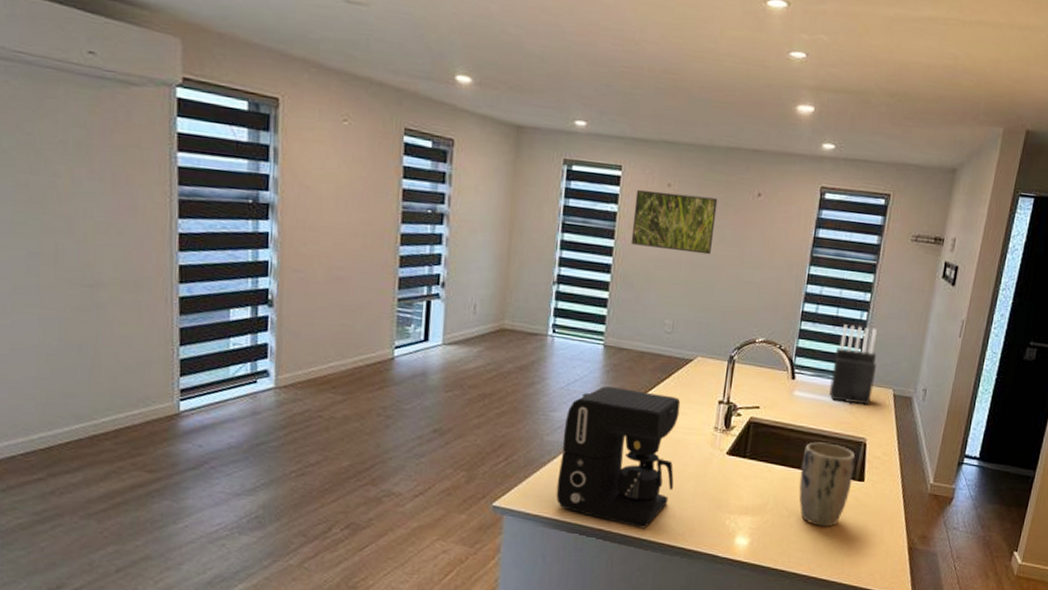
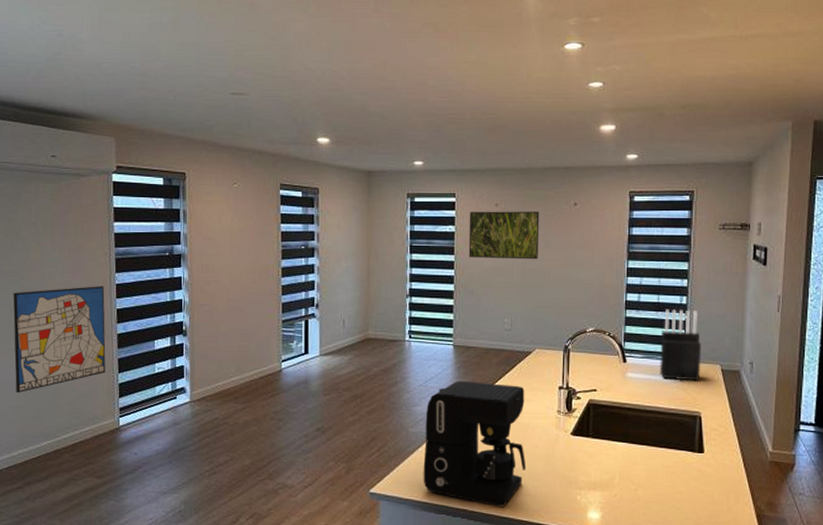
wall art: none [31,230,163,362] -> present [13,286,106,394]
plant pot: present [799,442,856,527] -> none [641,418,693,498]

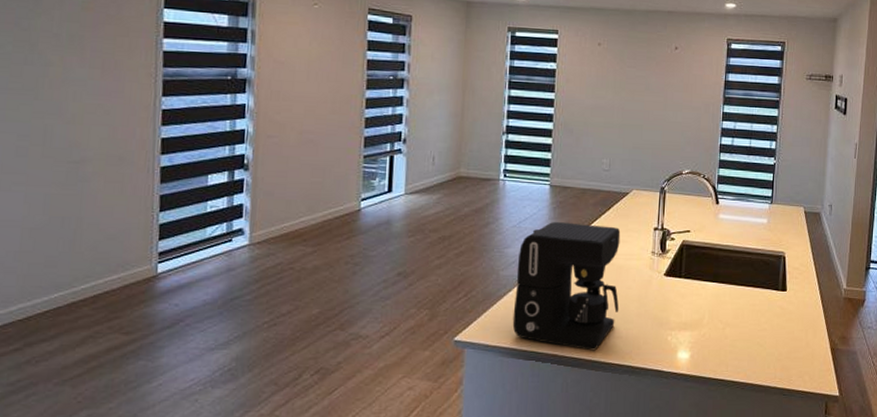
wall art: present [13,286,106,394] -> none [19,110,147,236]
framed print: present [468,211,540,260] -> none [569,49,642,101]
knife block: present [659,309,701,381] -> none [749,153,787,223]

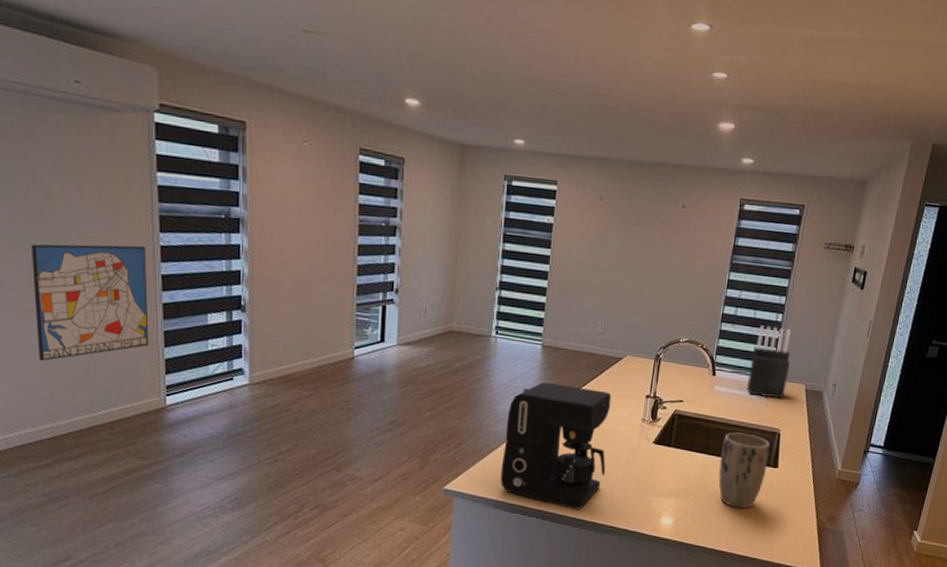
wall art: none [19,110,147,236] -> present [30,243,149,362]
plant pot: none [730,258,777,336] -> present [718,432,771,509]
knife block: none [749,153,787,223] -> present [746,325,792,399]

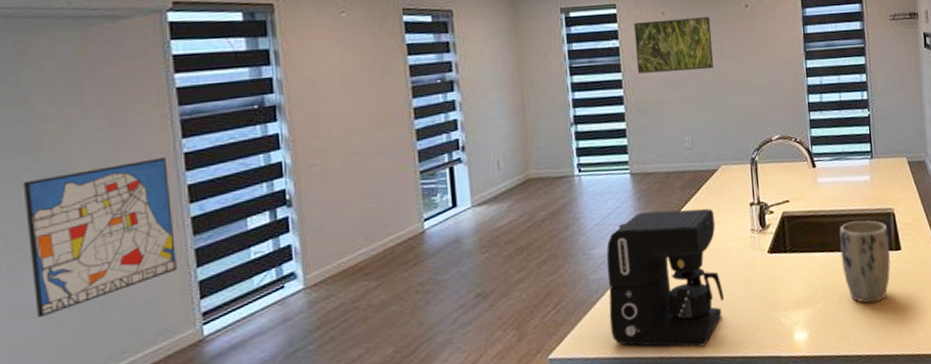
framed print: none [566,203,646,262] -> present [633,17,713,74]
knife block: present [746,325,792,399] -> none [847,105,889,180]

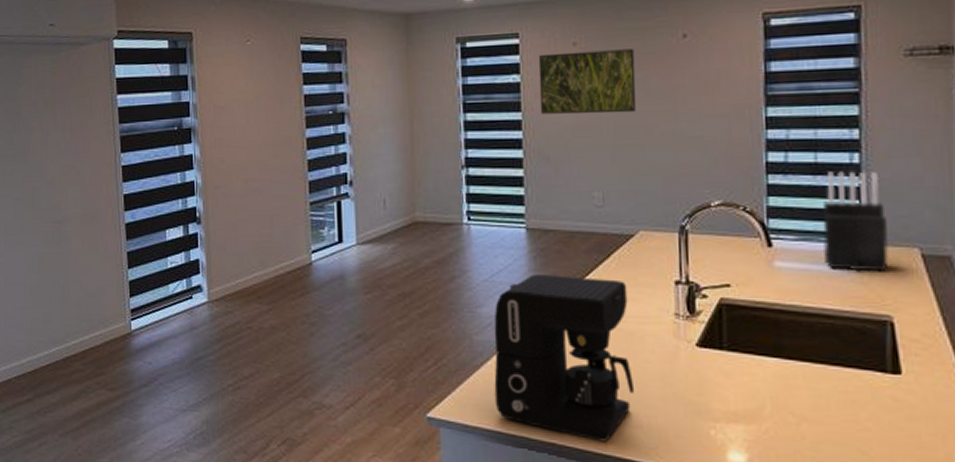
wall art: present [22,158,177,318] -> none [16,169,114,293]
plant pot: present [839,220,891,304] -> none [802,324,883,438]
knife block: none [847,105,889,180] -> present [822,171,889,272]

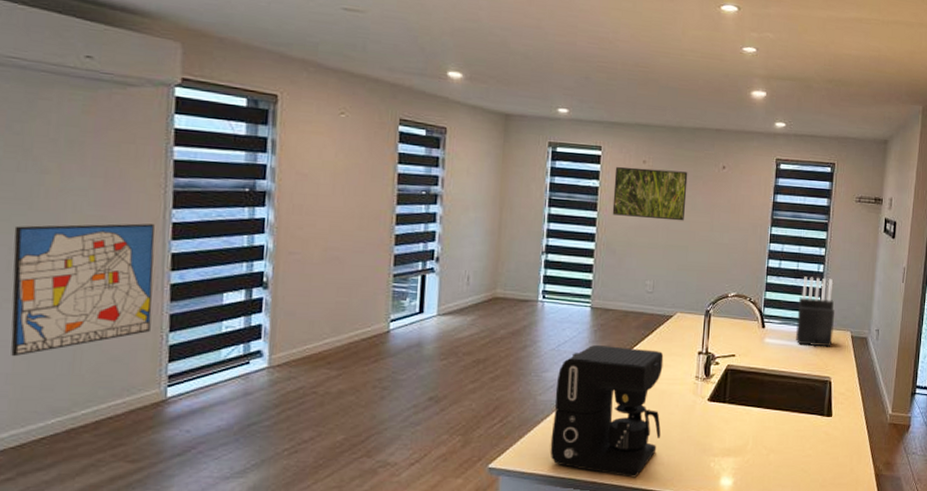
wall art: none [16,169,114,293] -> present [11,223,155,357]

